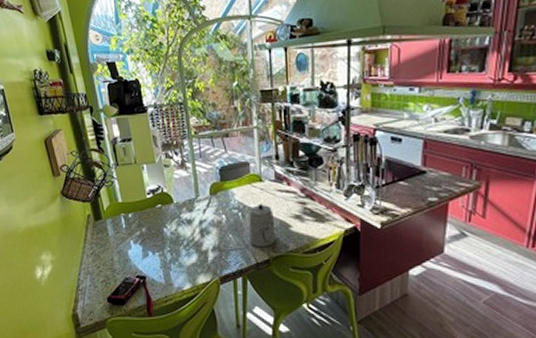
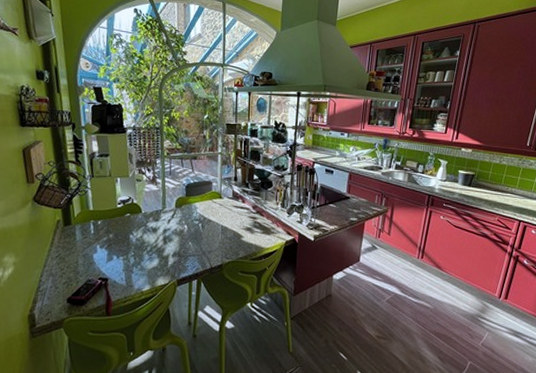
teapot: present [249,203,276,248] -> none [207,217,230,254]

